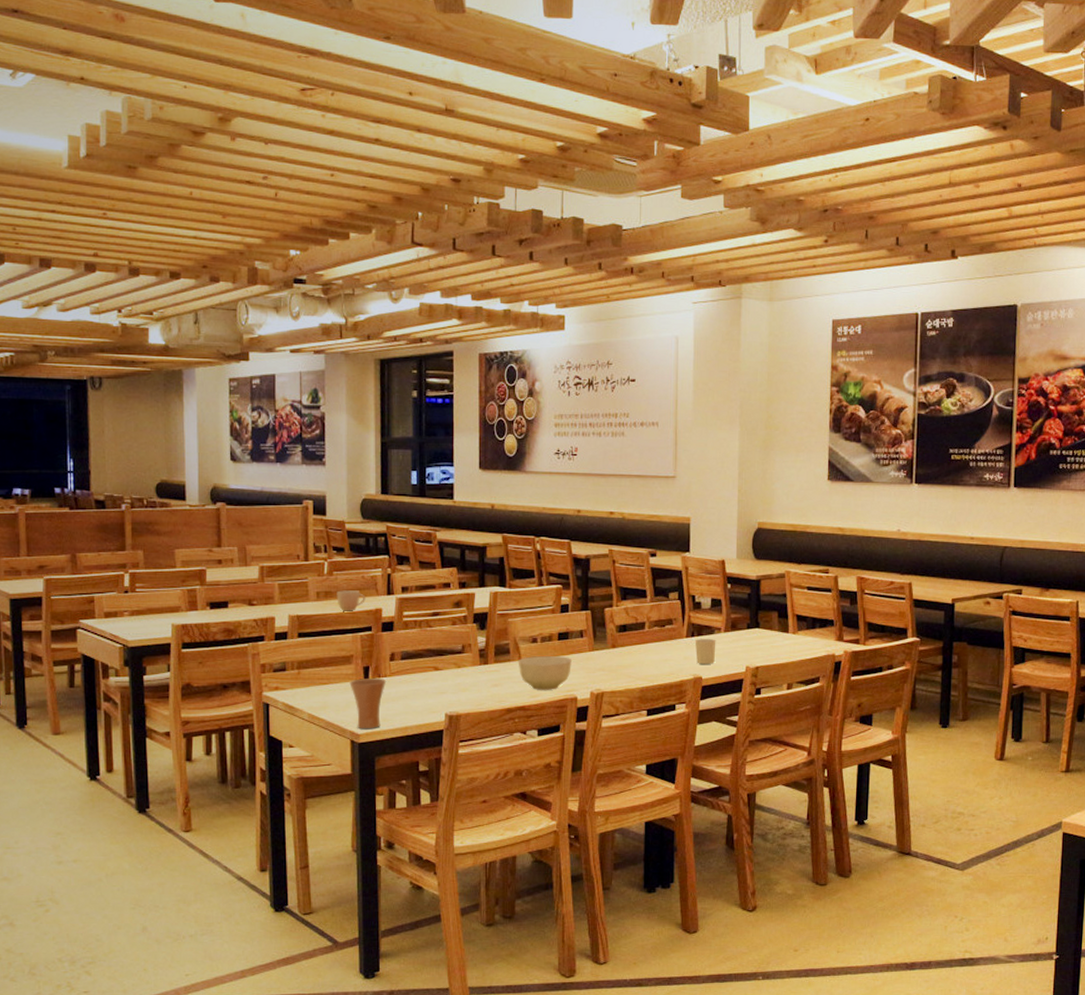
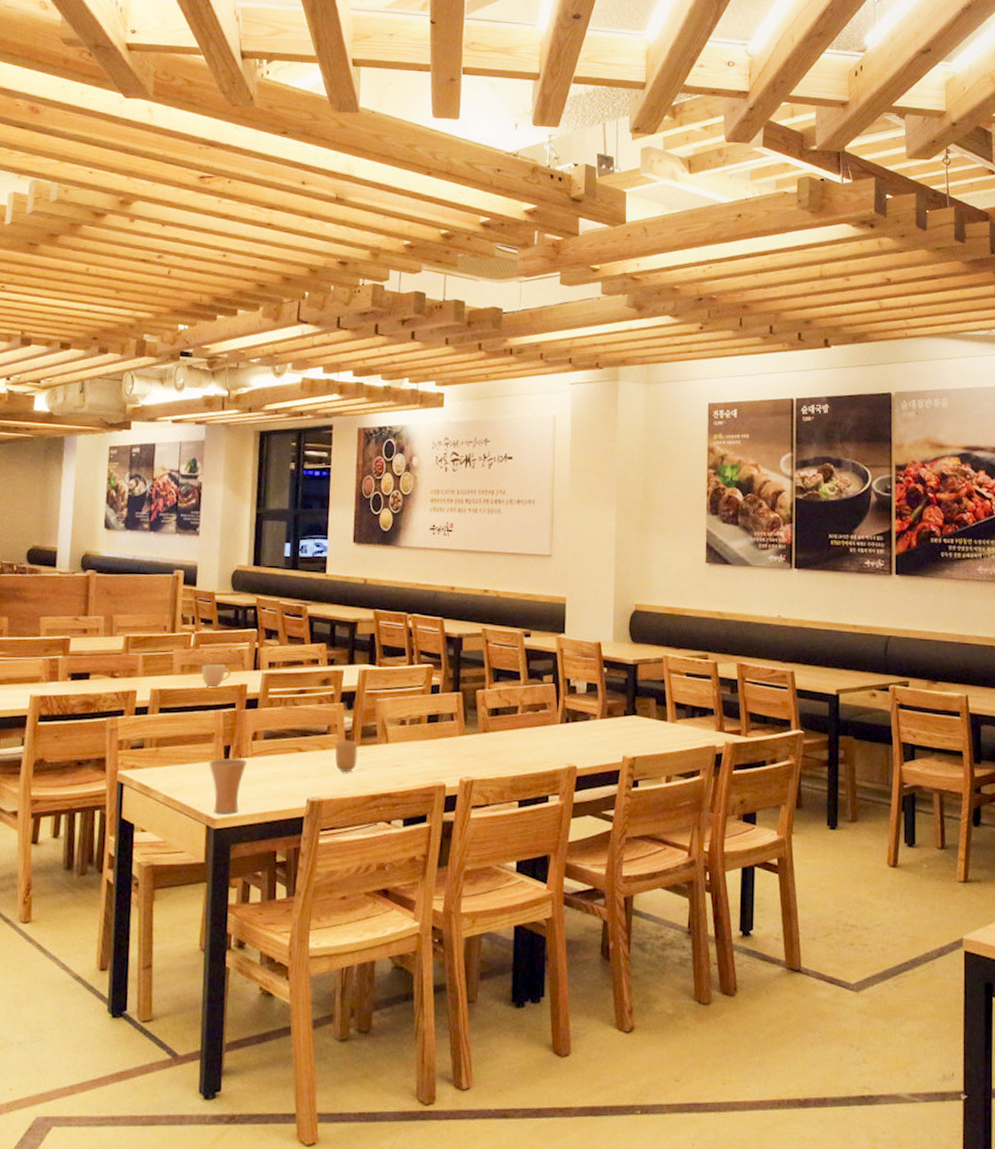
cup: none [471,658,492,689] -> present [335,740,358,773]
bowl: present [518,655,572,690] -> none [385,738,441,776]
cup: present [695,639,716,664] -> none [570,725,592,753]

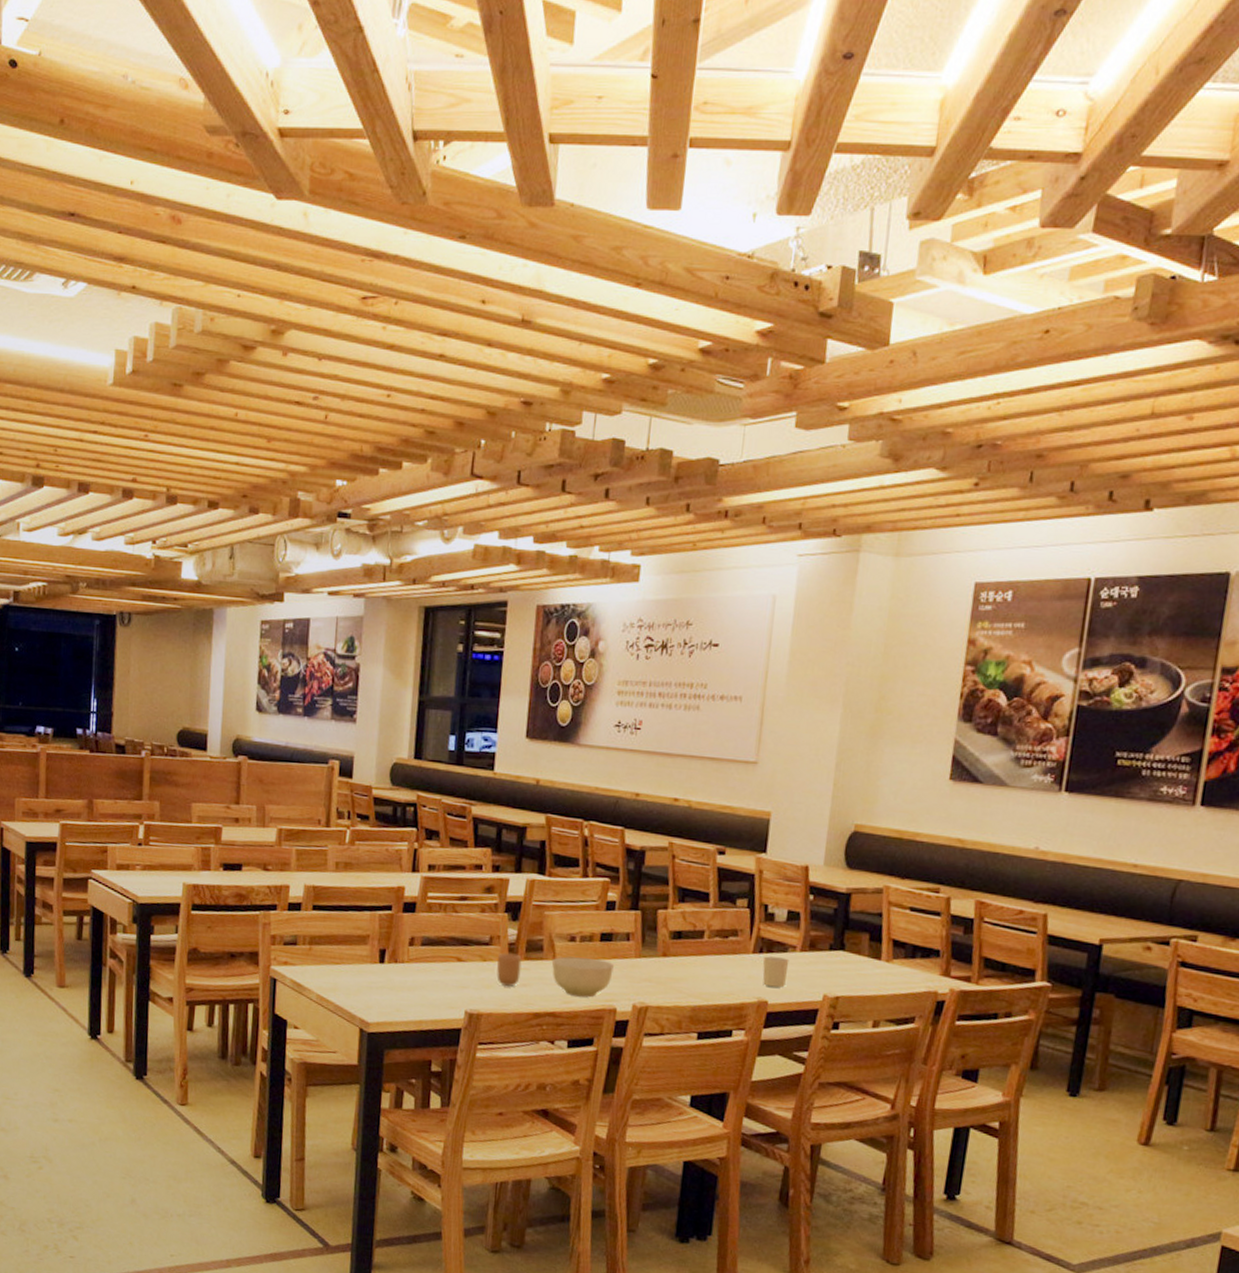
cup: present [201,664,231,687] -> none [357,862,388,887]
cup: present [209,758,248,813] -> none [363,961,404,1018]
bowl: none [385,738,441,776] -> present [551,956,614,998]
cup: none [570,725,592,753] -> present [762,956,790,988]

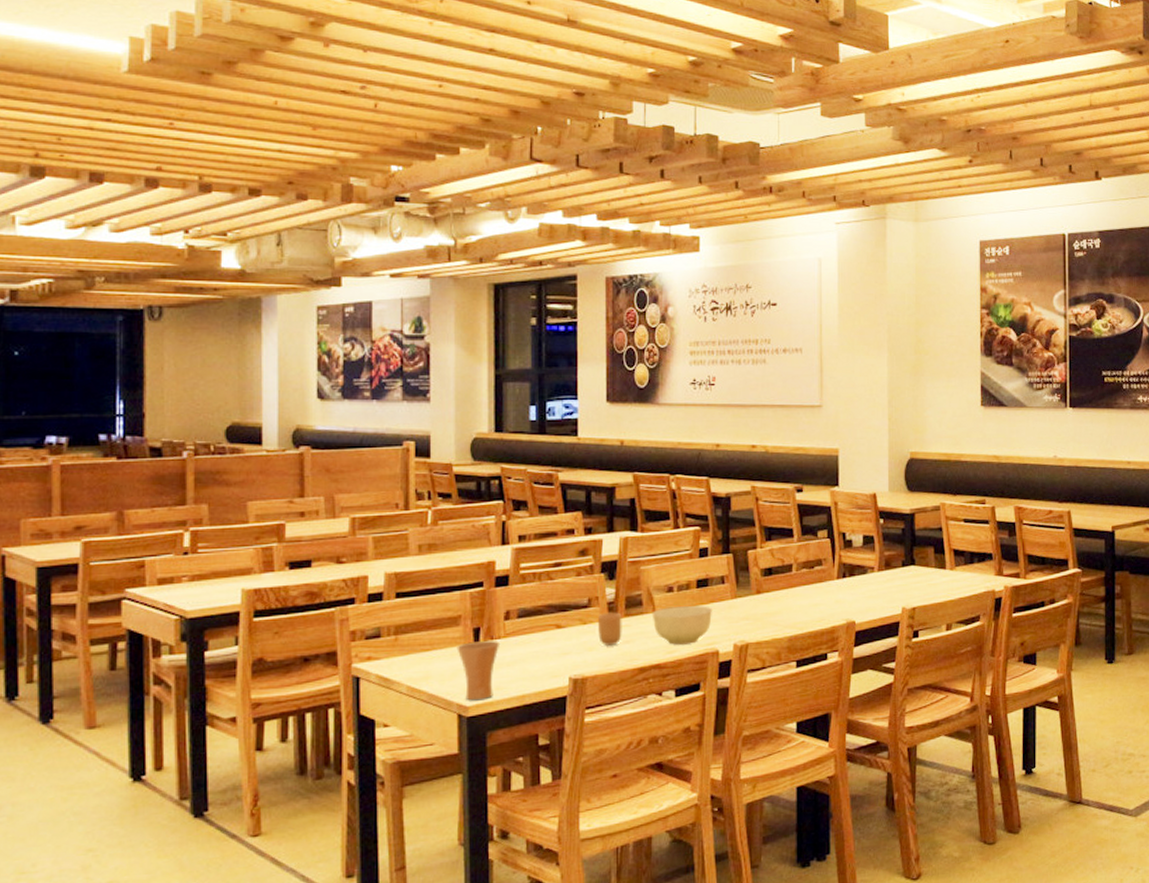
cup: none [363,961,404,1018] -> present [457,640,501,700]
cup: present [762,956,790,988] -> none [848,579,870,608]

